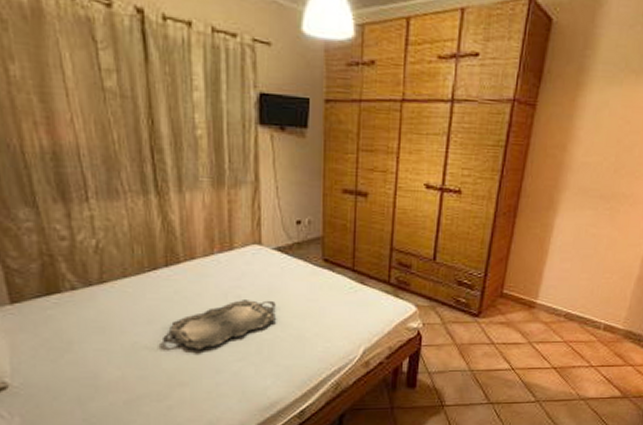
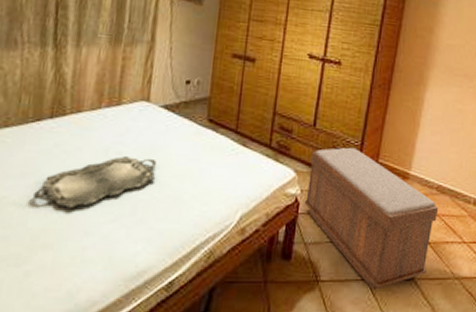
bench: none [426,279,566,412] -> present [304,147,439,290]

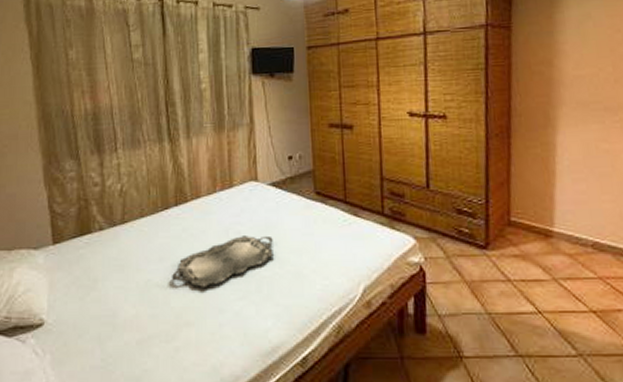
bench: present [304,147,439,290] -> none [429,206,600,368]

